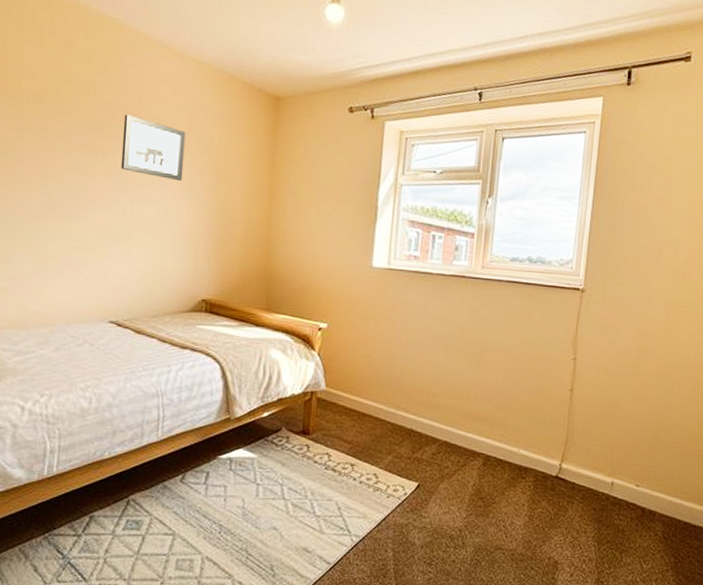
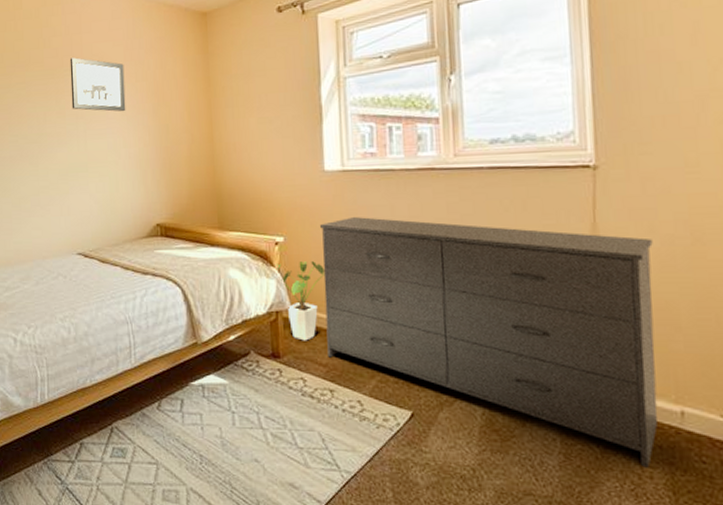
house plant: none [316,347,361,420] -> present [275,261,325,341]
dresser: none [353,311,613,525] -> present [320,217,658,468]

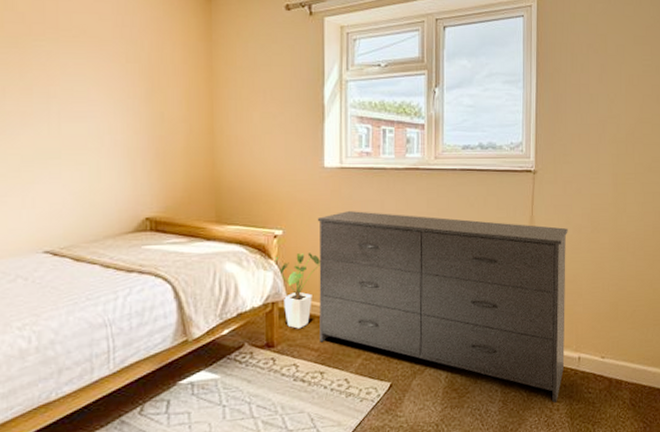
wall art: present [69,57,126,112] -> none [40,26,113,95]

